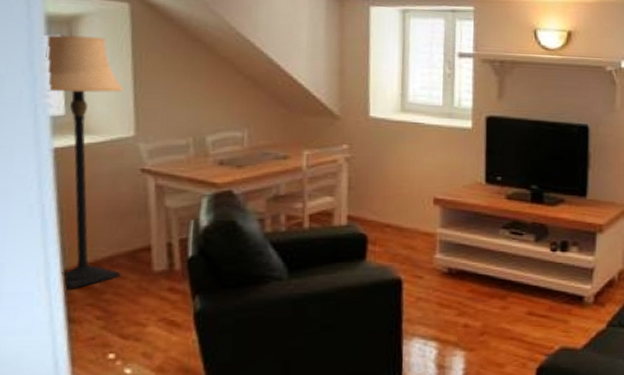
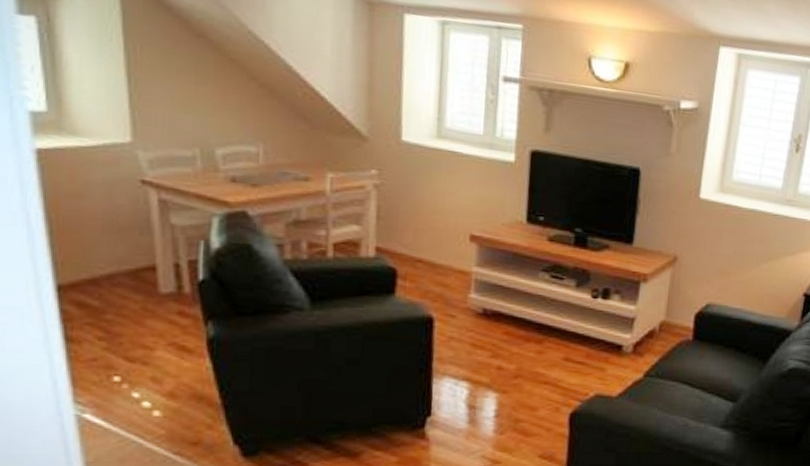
lamp: present [45,34,125,289] -> none [19,14,123,307]

